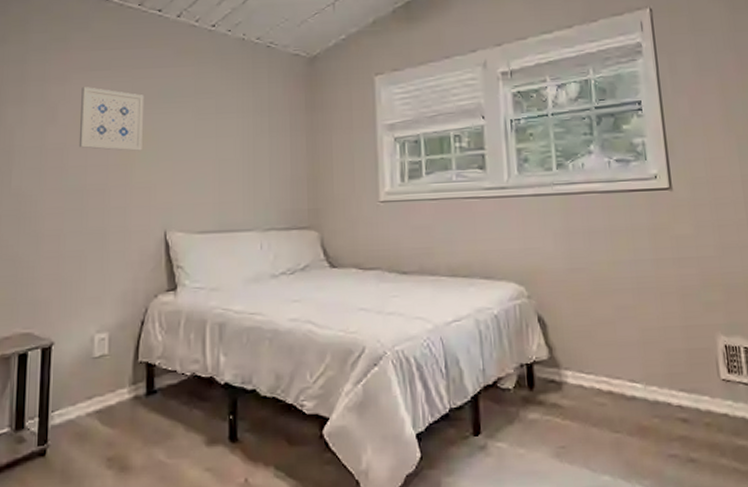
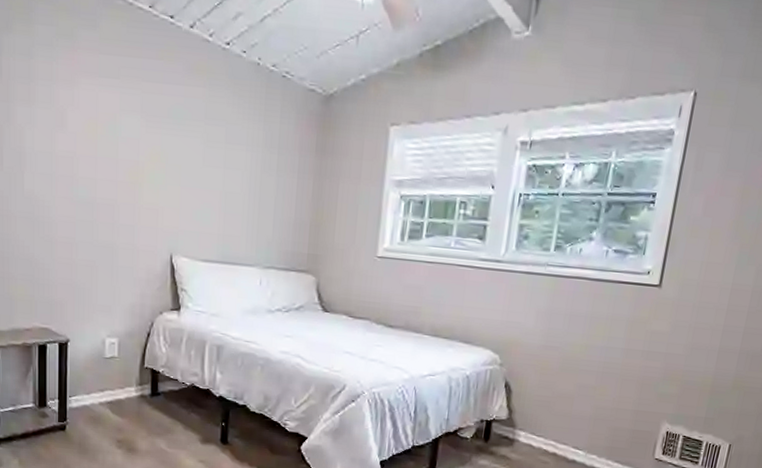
wall art: present [78,87,144,151] -> none [88,94,154,171]

